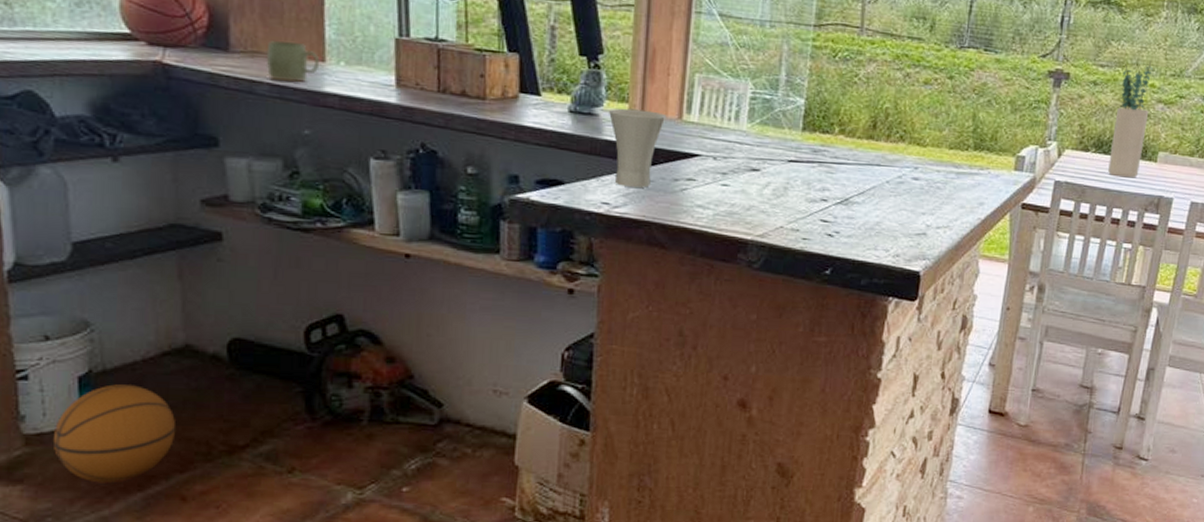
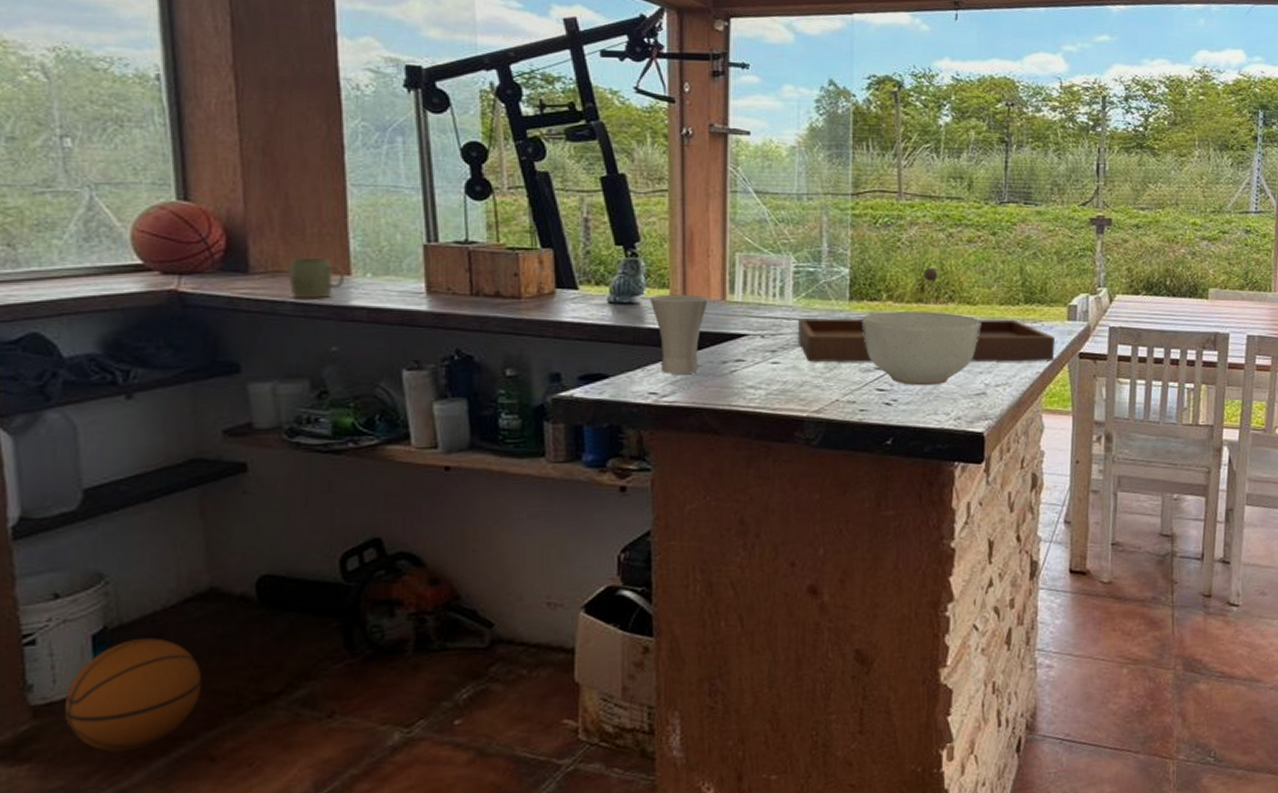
tray: none [748,105,1000,209] -> present [797,267,1056,362]
bowl: none [812,145,929,222] -> present [862,311,982,386]
vase: present [1108,60,1153,179] -> none [1161,199,1194,317]

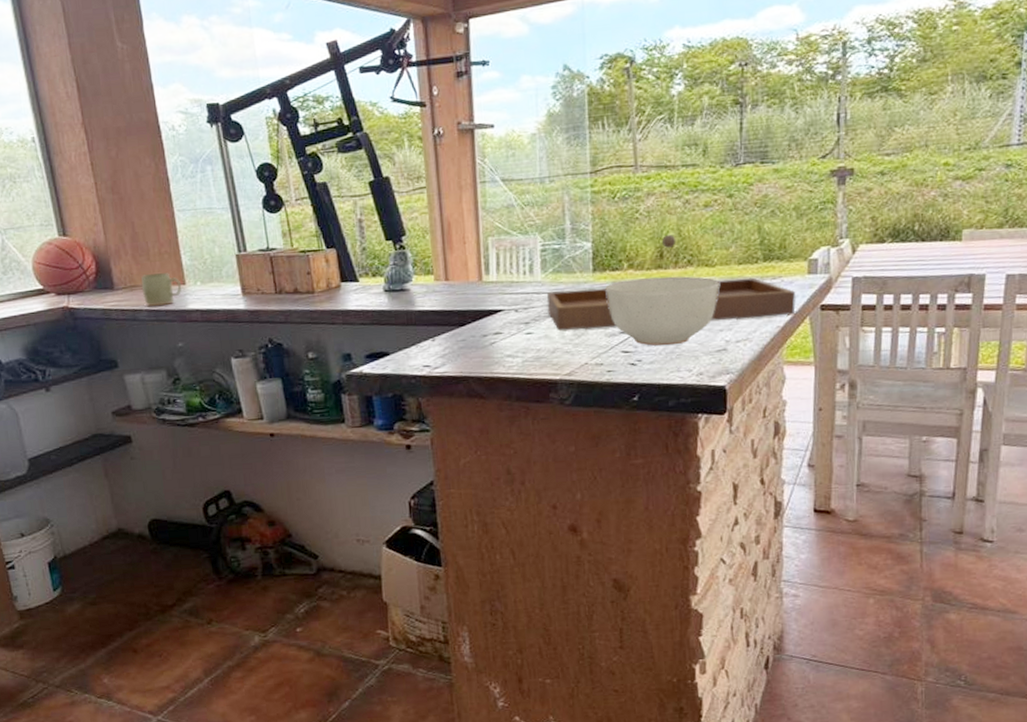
basketball: present [64,638,202,752] -> none [38,565,122,644]
cup: present [650,294,710,374] -> none [418,278,469,349]

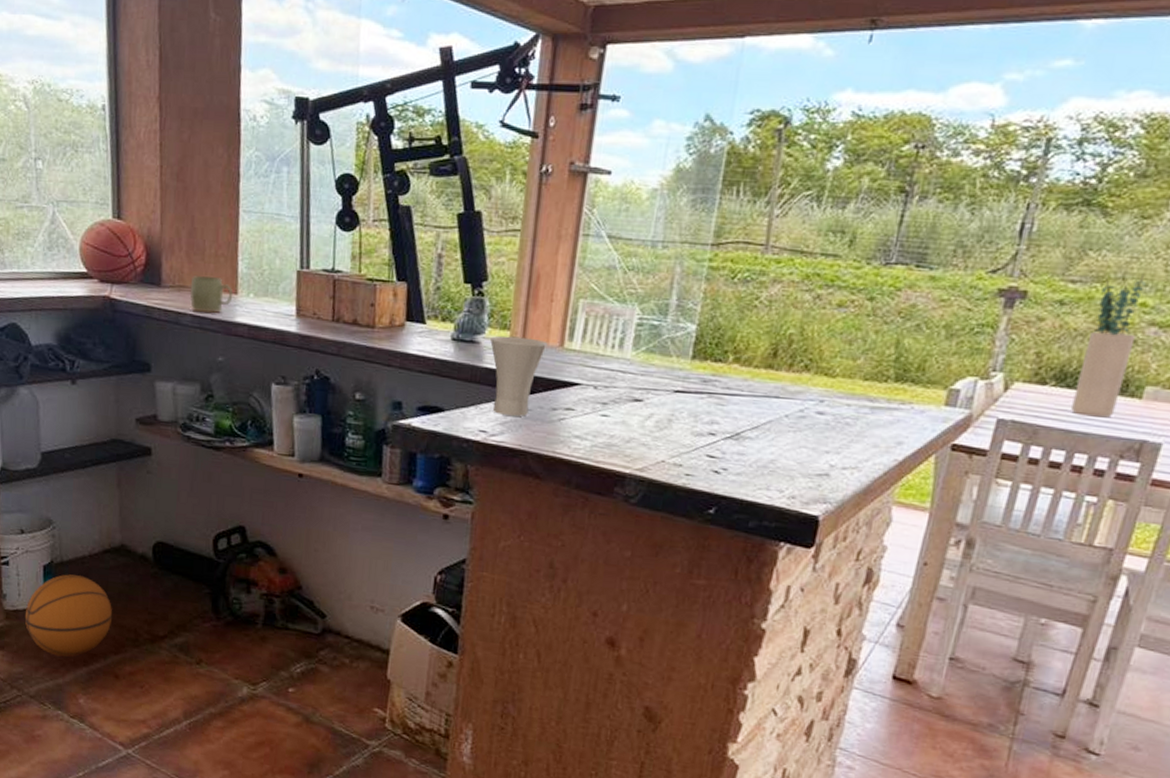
basketball: none [38,565,122,644] -> present [24,574,113,658]
cup: none [418,278,469,349] -> present [490,335,548,417]
tray: present [546,234,796,331] -> none [630,330,925,450]
bowl: present [605,276,721,346] -> none [701,374,838,459]
vase: none [908,139,946,263] -> present [1071,273,1146,418]

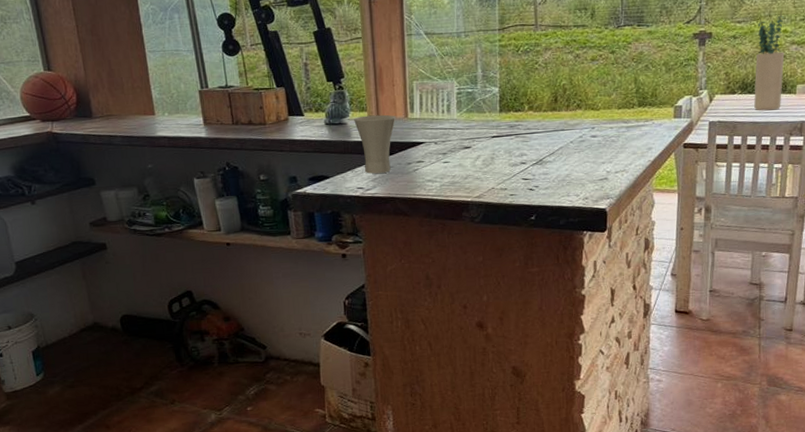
basketball: present [24,574,113,658] -> none [22,353,97,421]
mug: present [189,275,234,314] -> none [116,104,152,134]

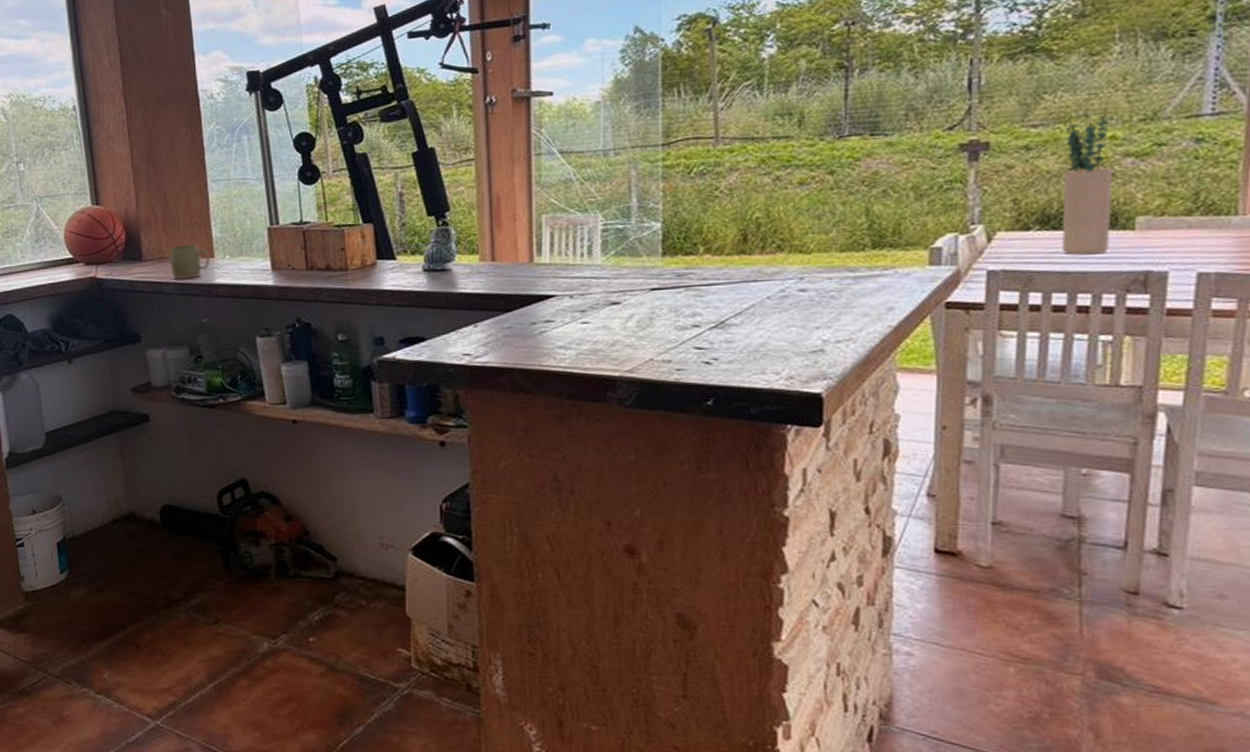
mug: none [116,104,152,134] -> present [169,245,211,280]
cup: present [354,114,396,174] -> none [461,258,518,336]

